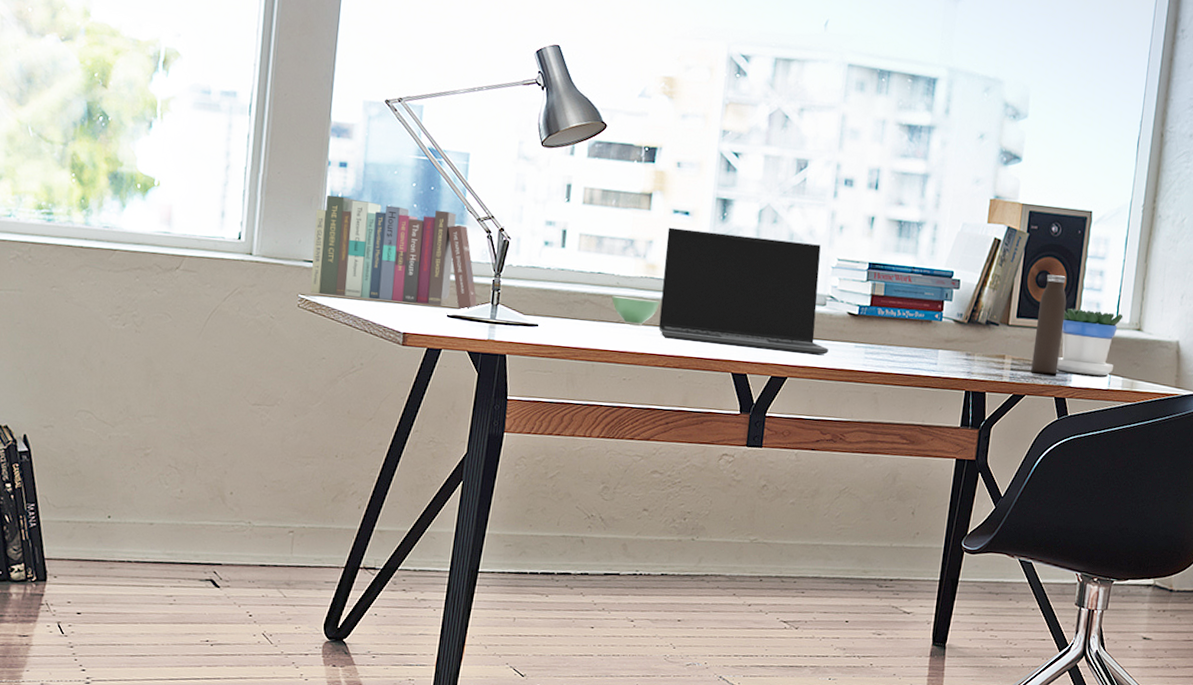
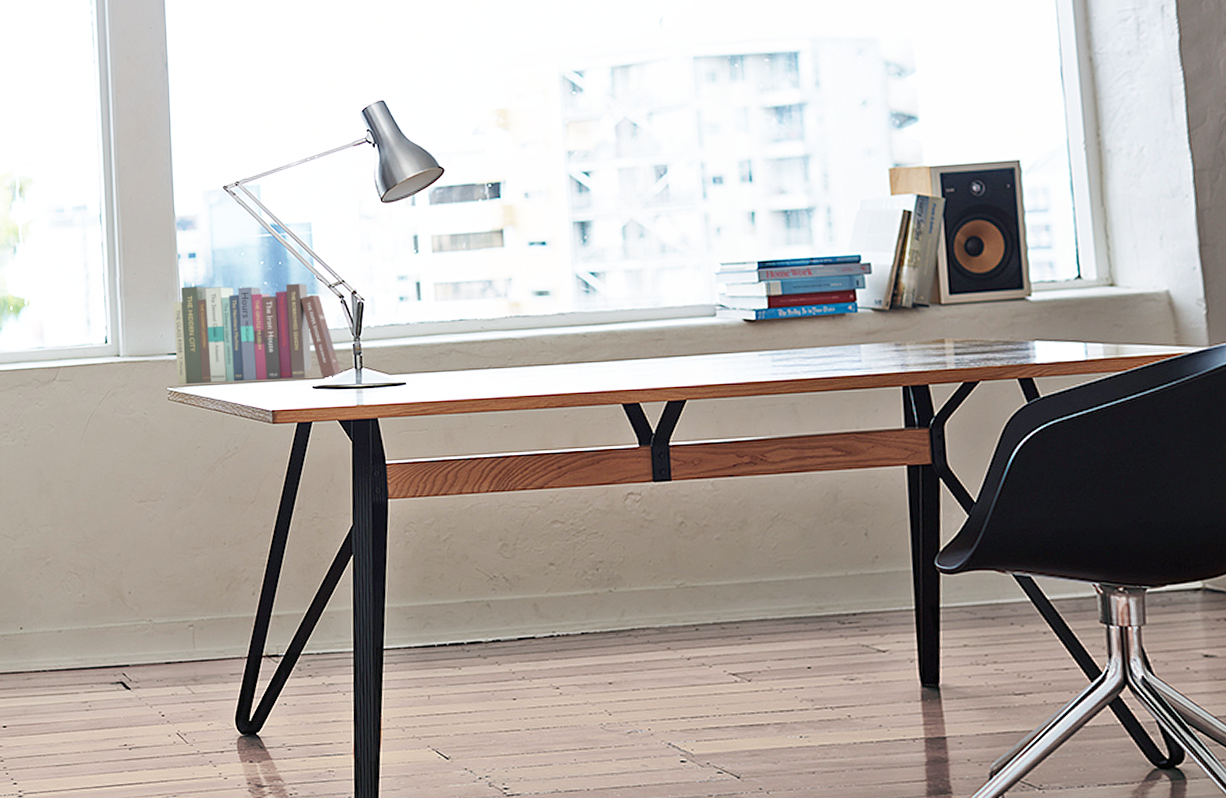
bowl: present [611,296,660,327] -> none [477,338,531,370]
laptop: present [658,227,829,355] -> none [526,252,729,377]
water bottle: present [1031,274,1067,377] -> none [975,238,1016,356]
flowerpot: present [1056,308,1123,378] -> none [1009,270,1088,350]

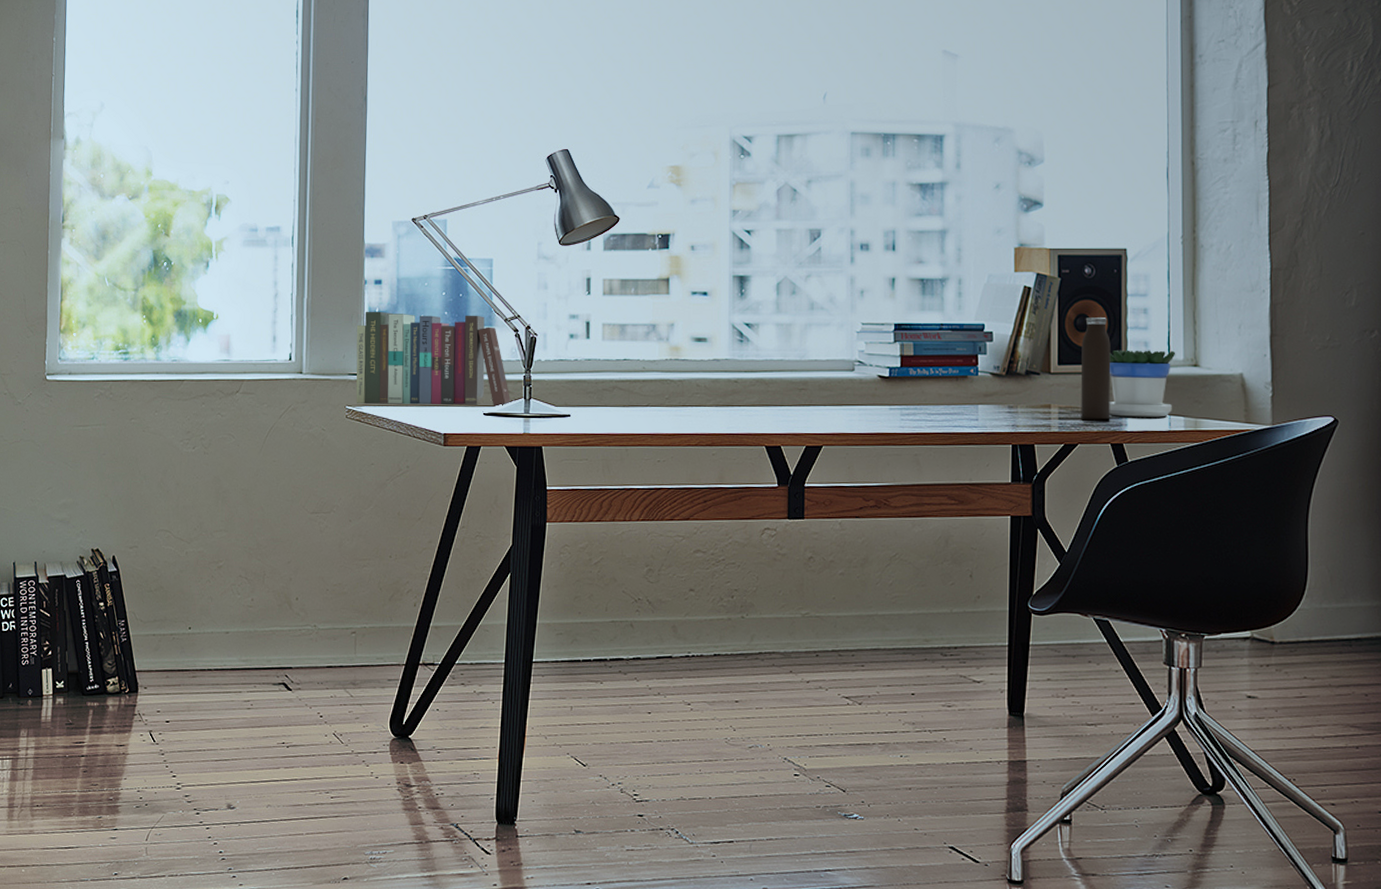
water bottle: none [975,238,1016,356] -> present [1081,317,1111,422]
flowerpot: none [1009,270,1088,350] -> present [1109,349,1175,420]

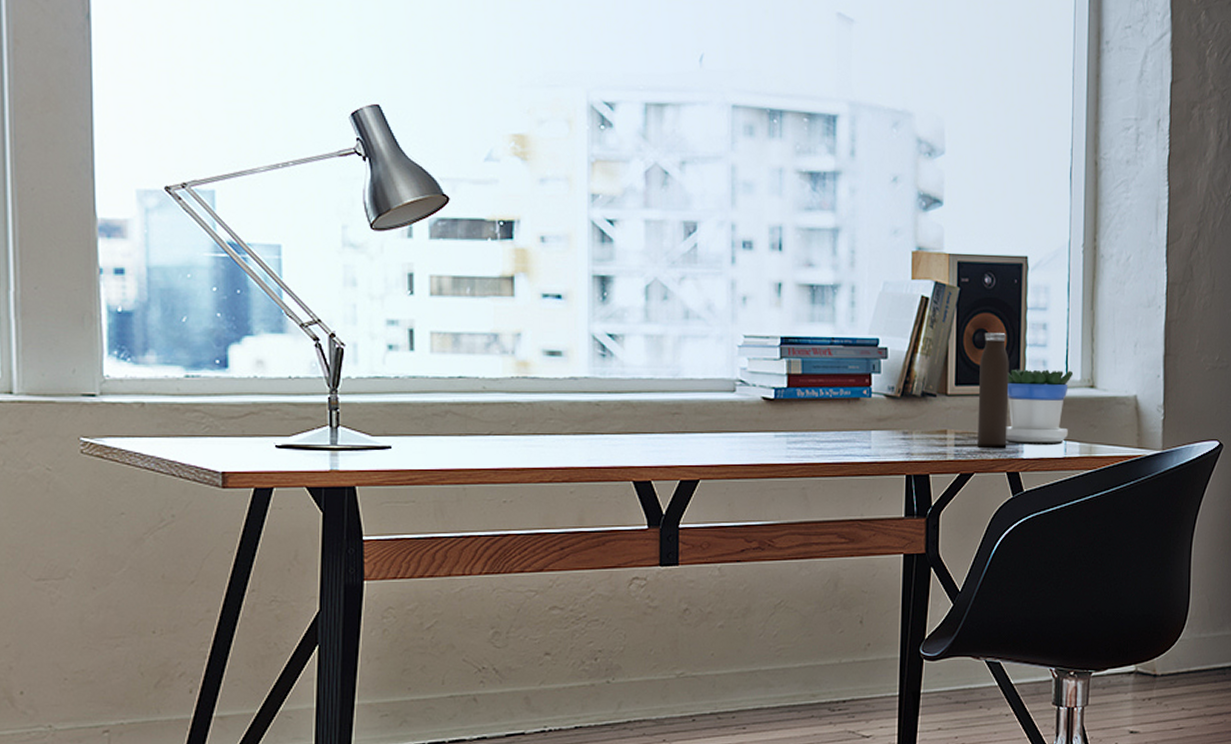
books: present [356,311,510,407] -> none [90,310,311,437]

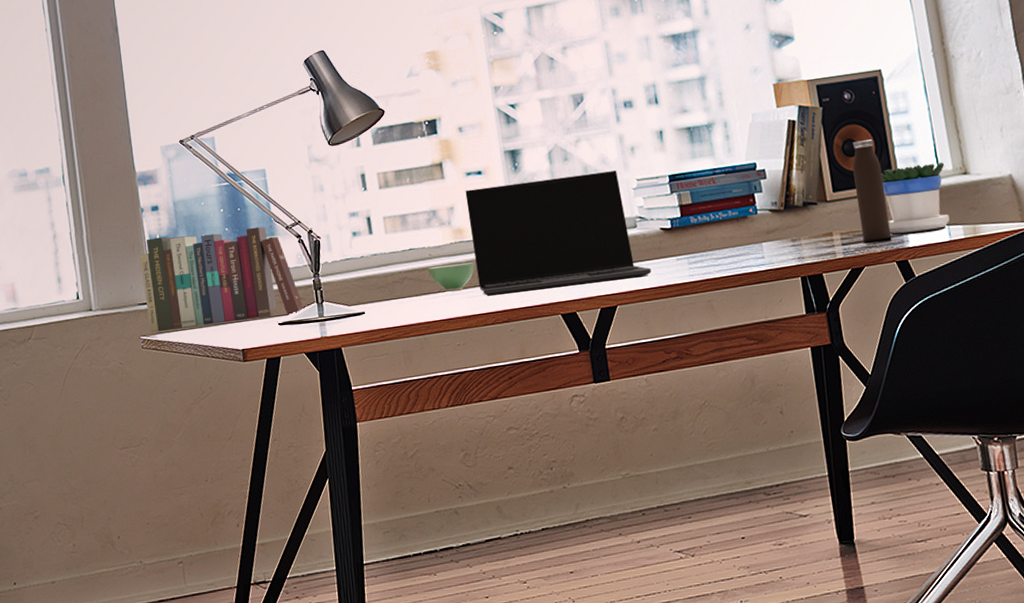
books: none [90,310,311,437] -> present [139,227,303,333]
bowl: none [477,402,538,437] -> present [427,262,475,293]
laptop: none [538,315,744,450] -> present [465,170,651,296]

